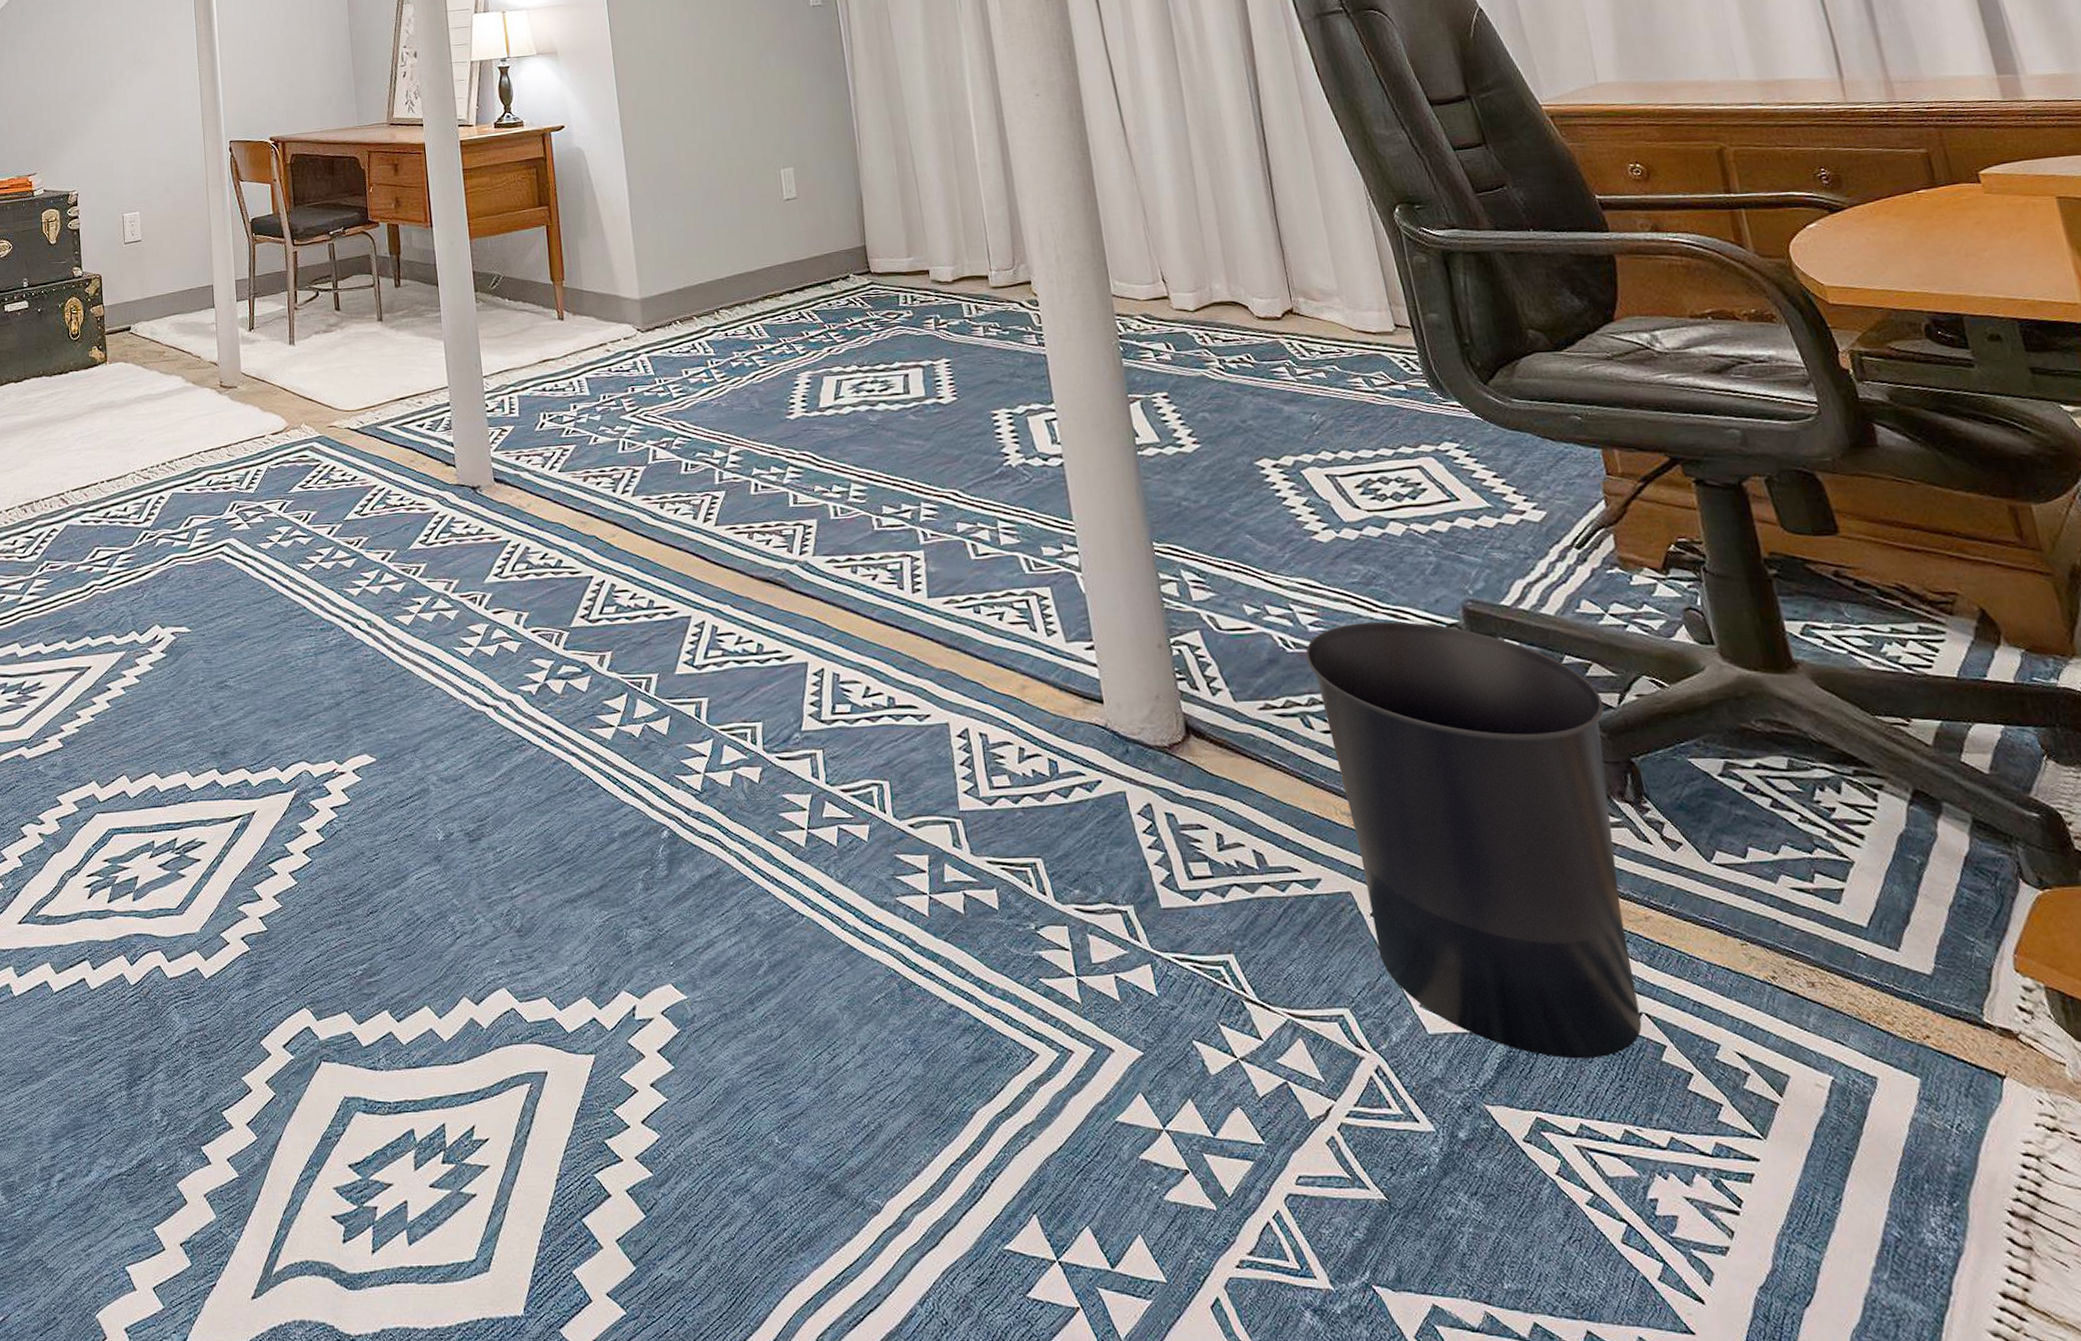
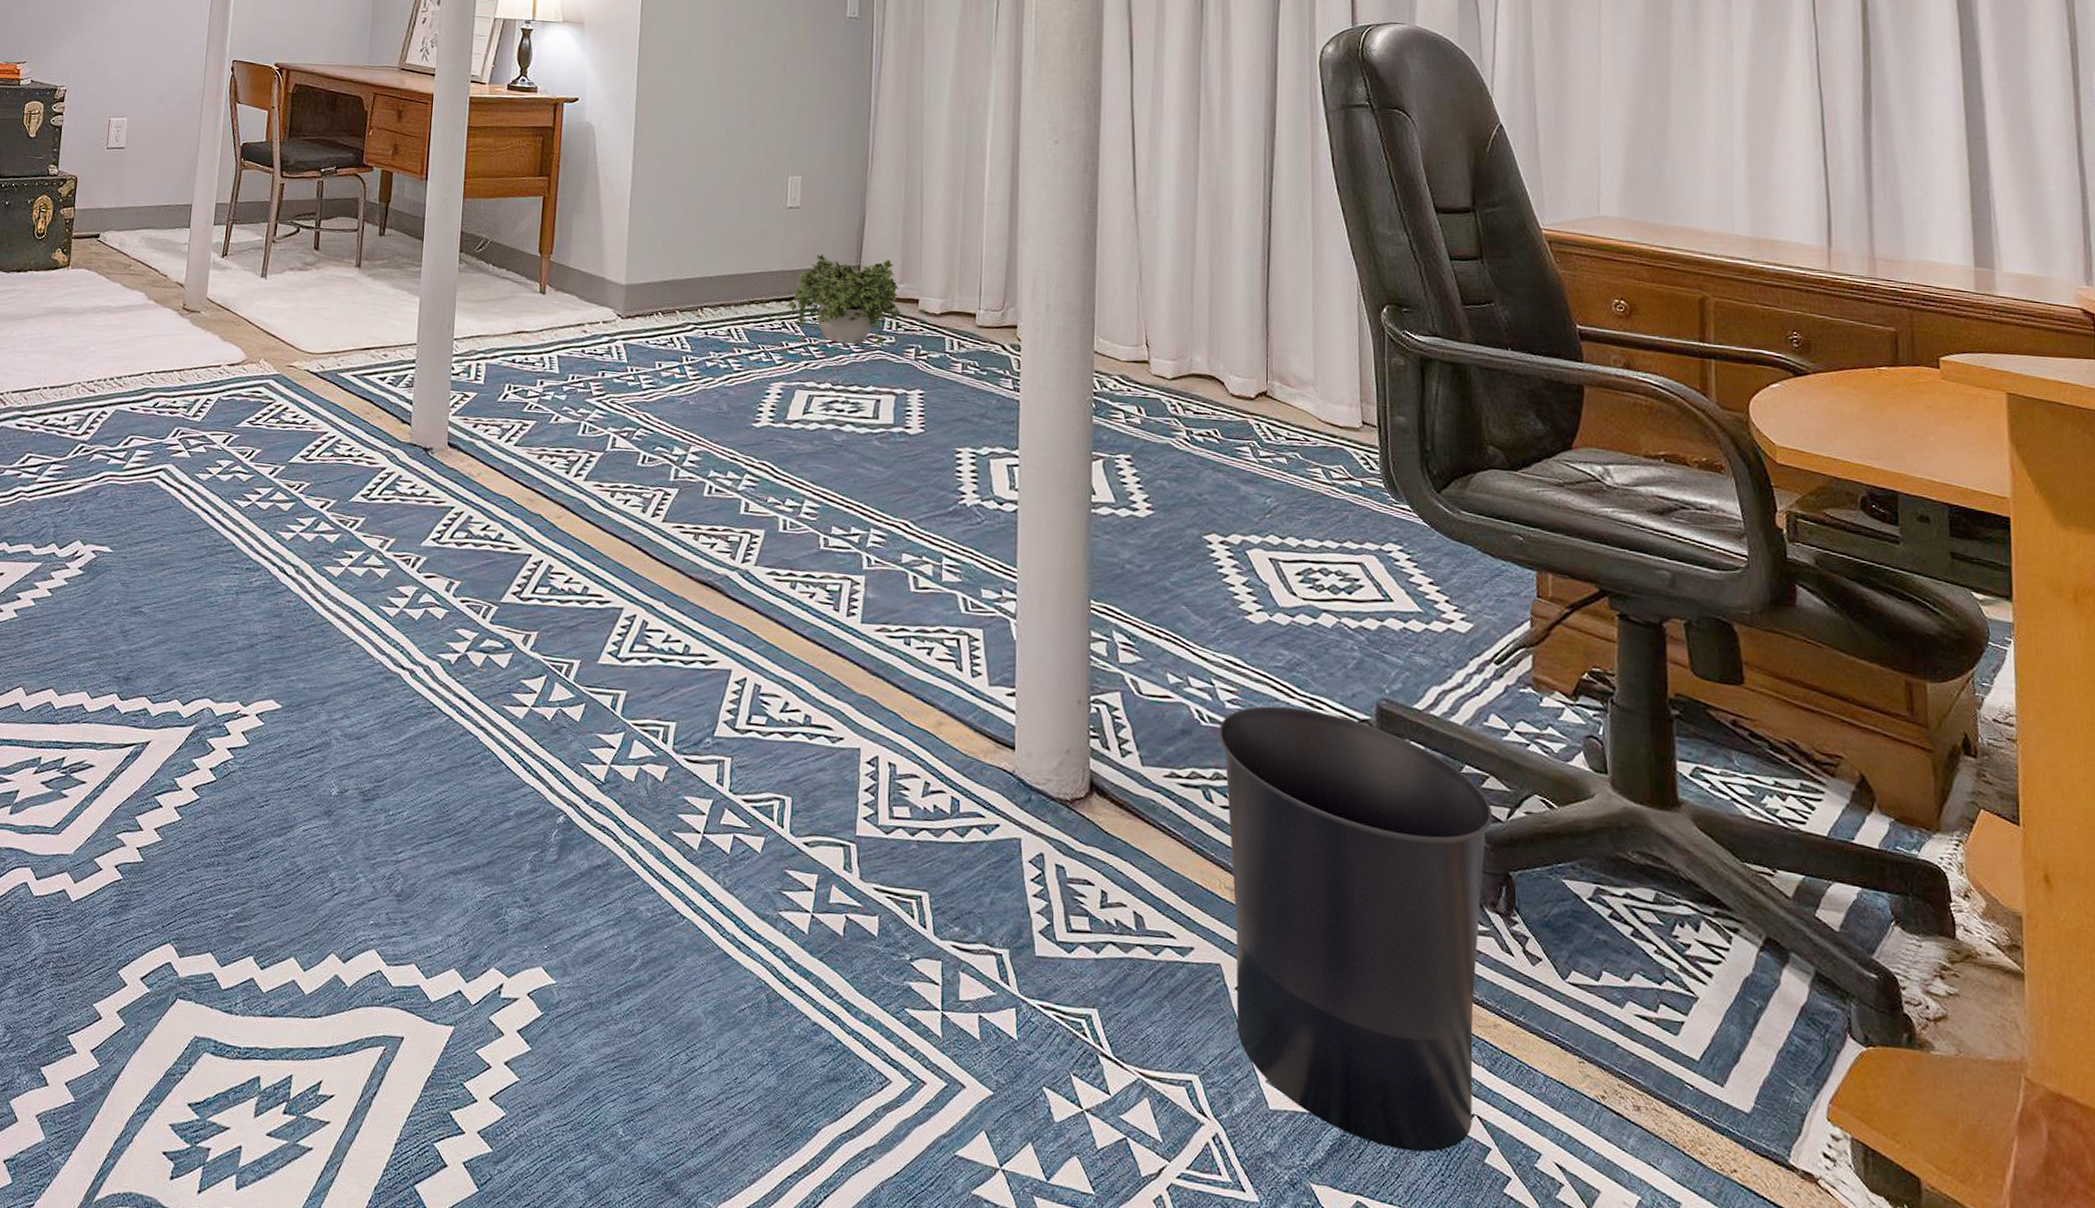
potted plant: none [800,235,915,328] -> present [786,254,902,352]

